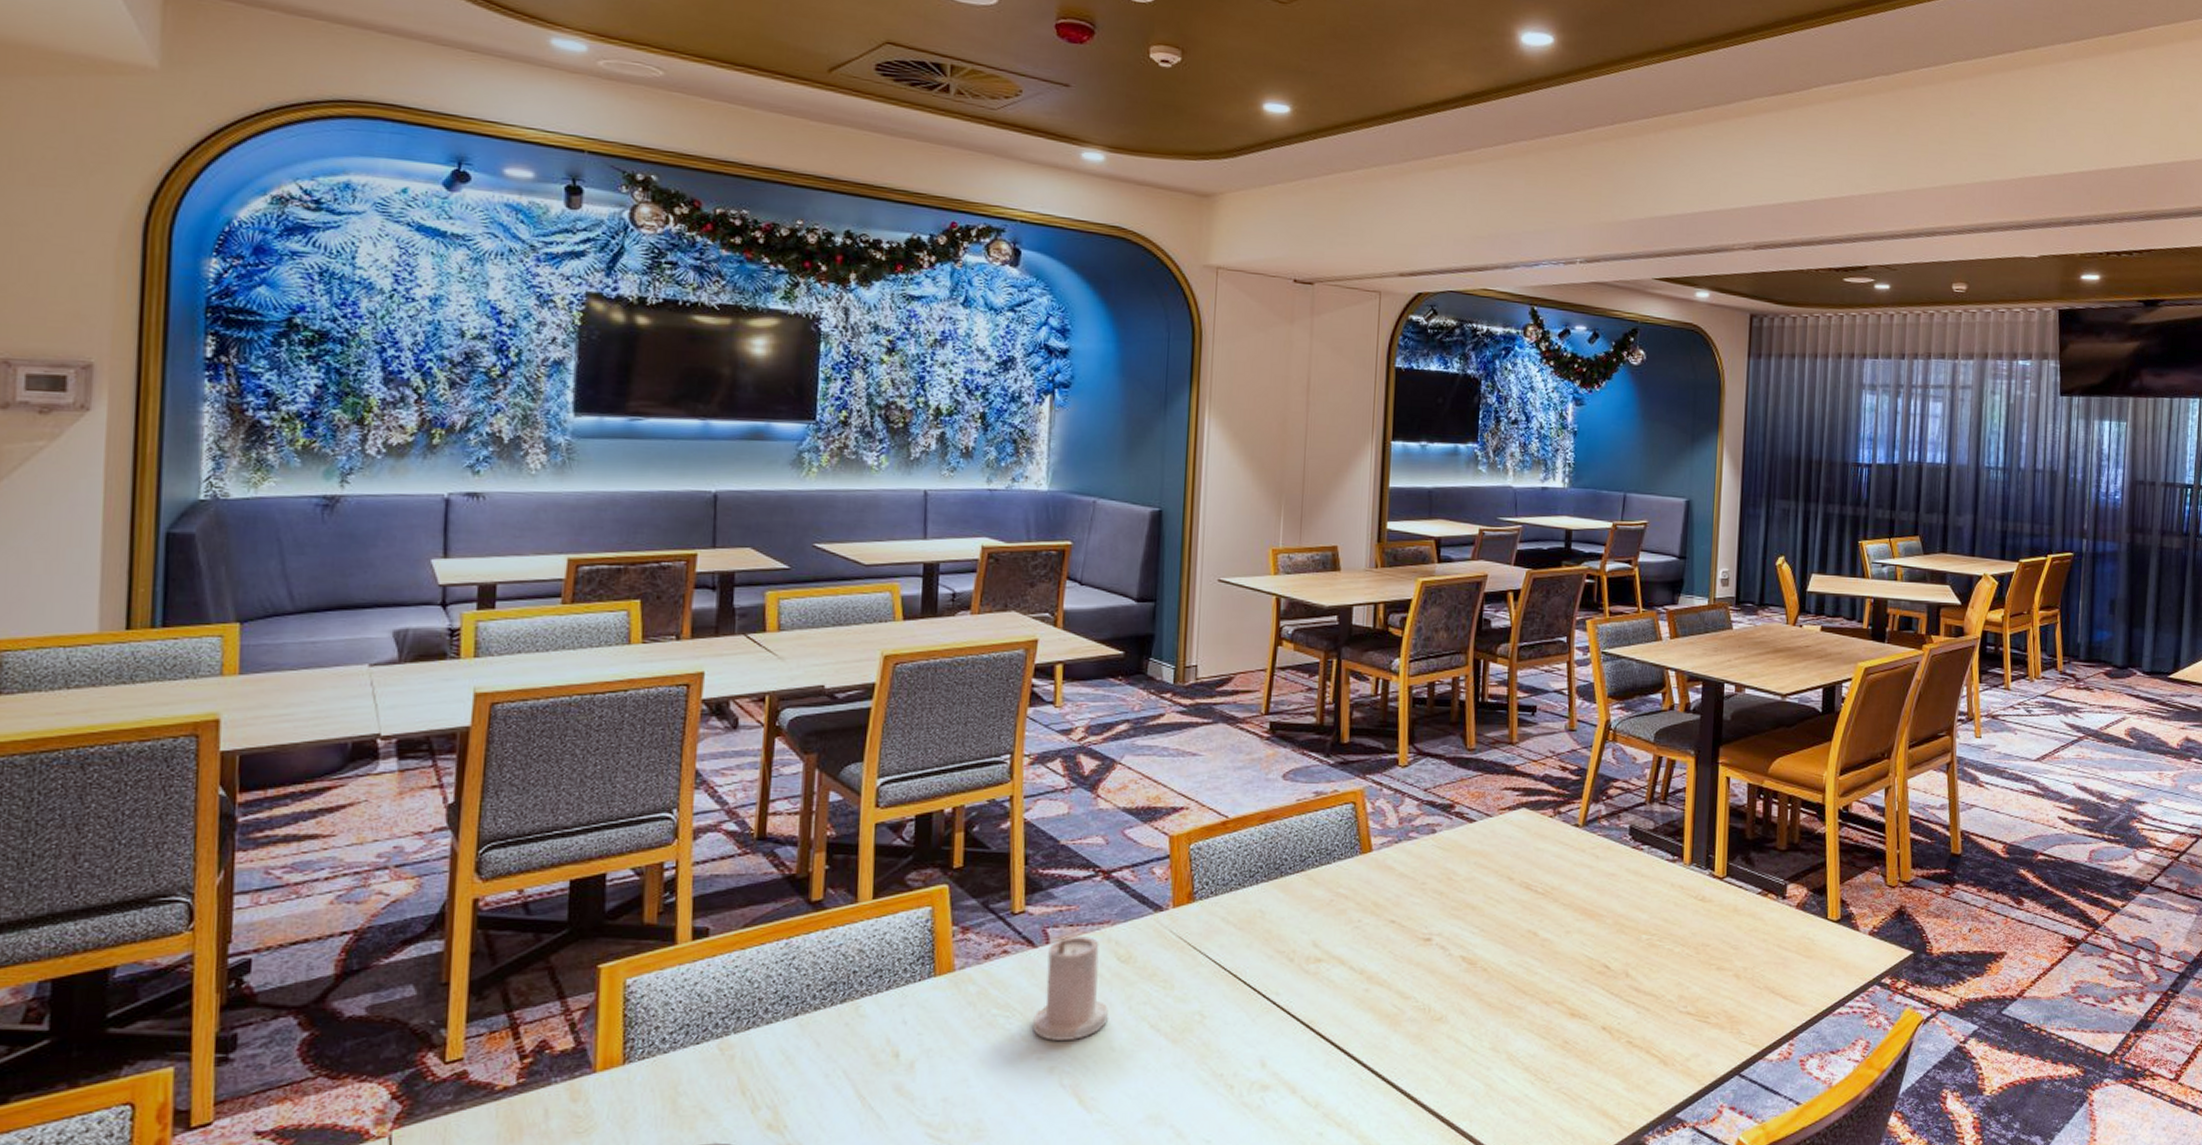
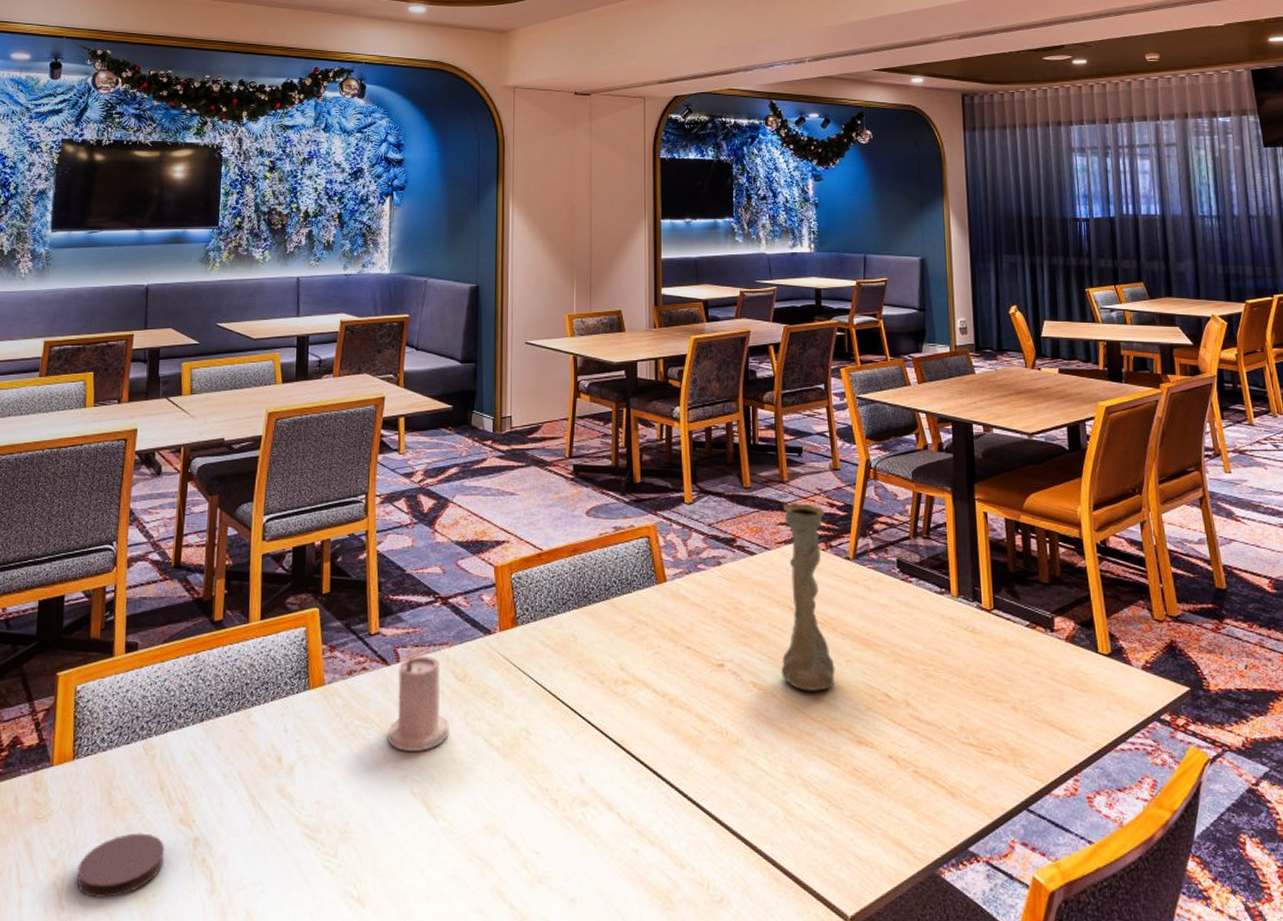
vase: none [1494,766,1556,964] -> present [781,503,835,691]

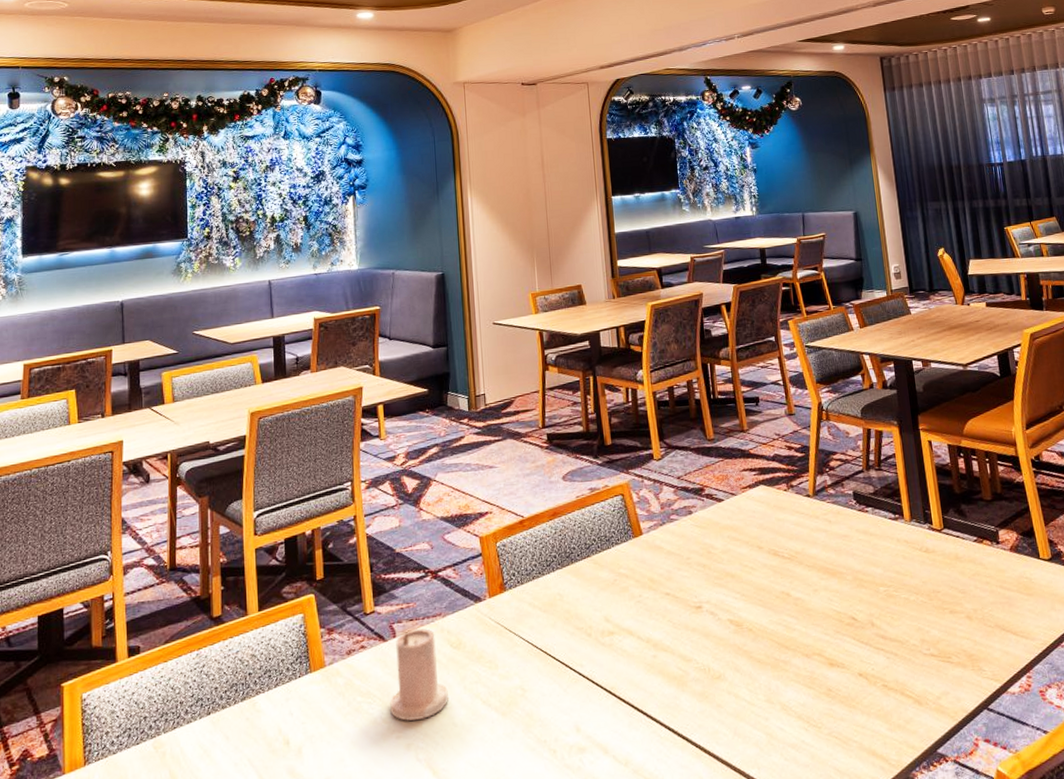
vase: present [781,503,835,691] -> none [745,448,805,623]

